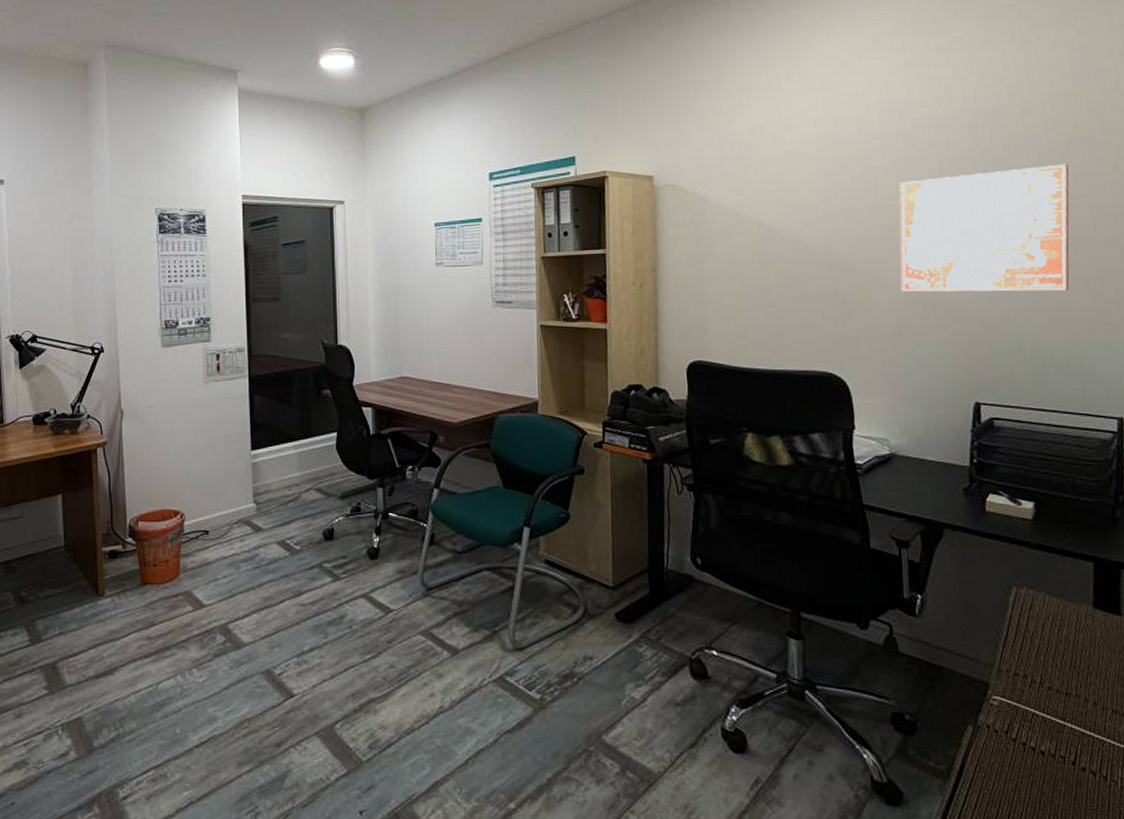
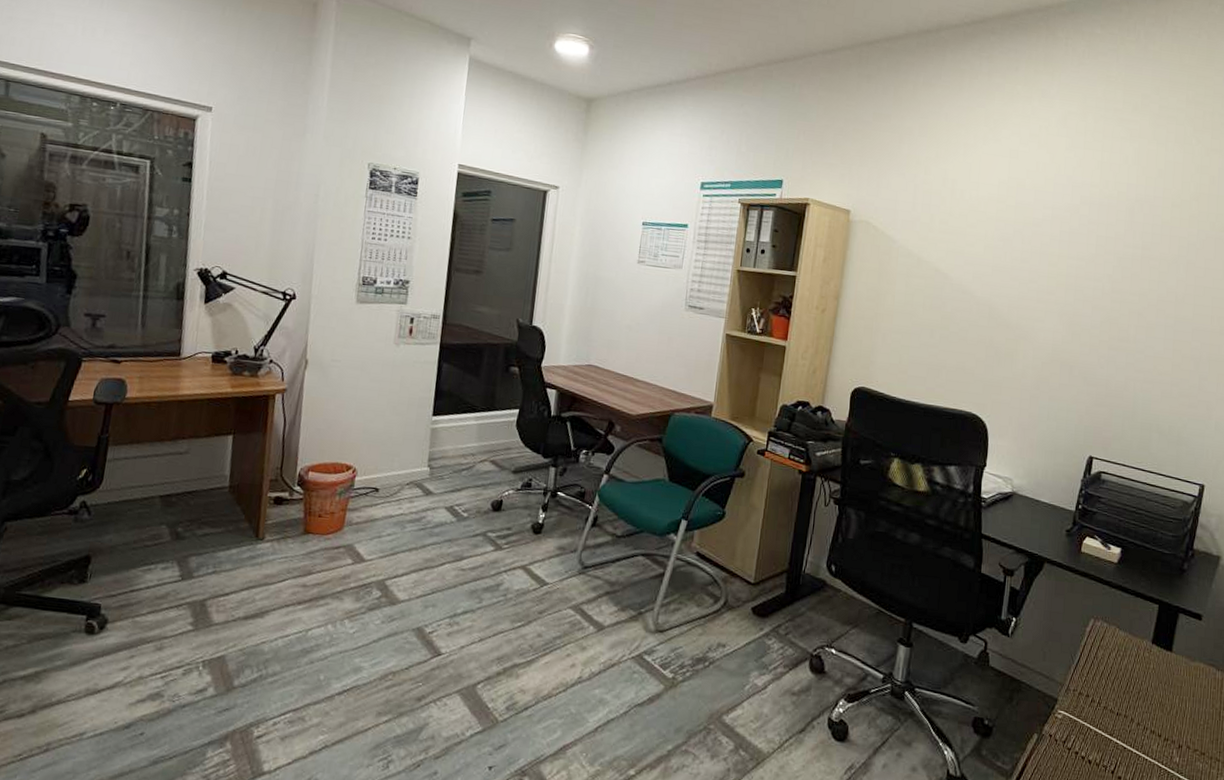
wall art: present [899,163,1070,293] -> none [1045,251,1201,370]

